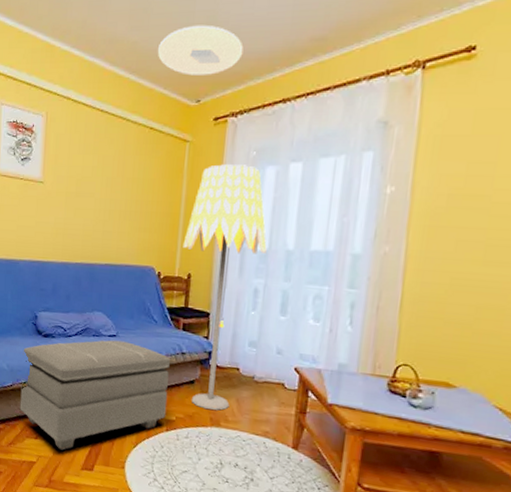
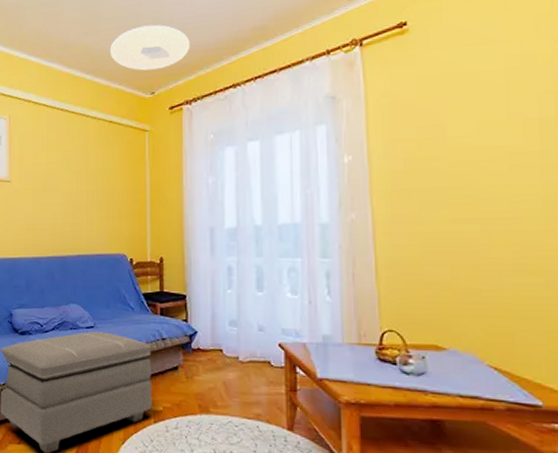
floor lamp: present [183,164,267,411] -> none [152,148,235,396]

